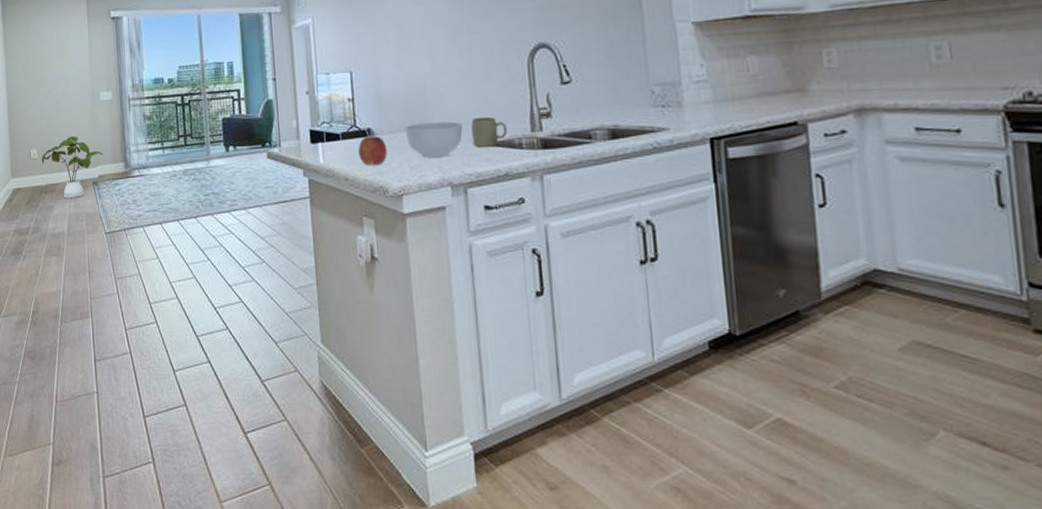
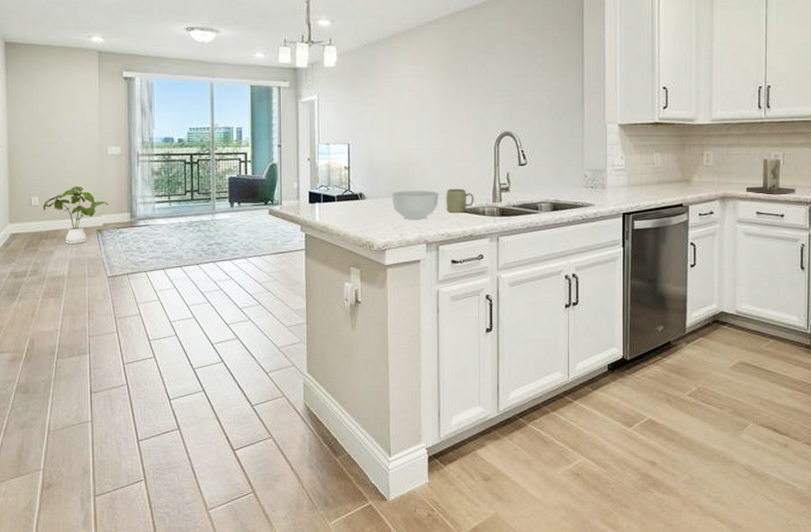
fruit: present [358,135,388,166] -> none [351,199,375,225]
paper towel roll: none [893,51,977,102] -> present [745,158,796,194]

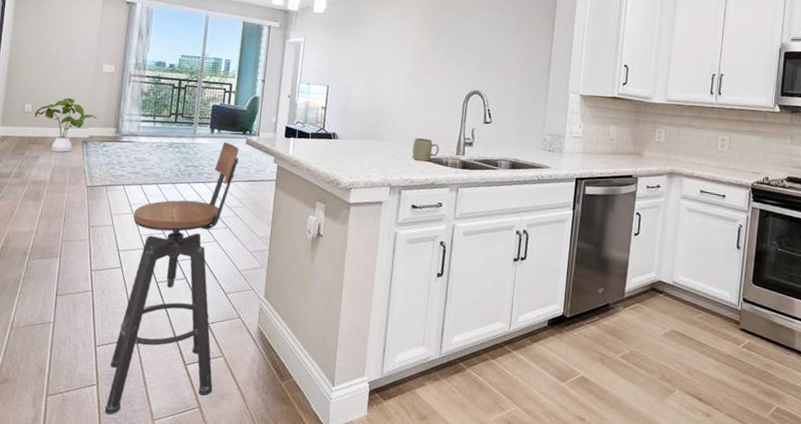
bar stool: none [156,215,265,509] -> present [104,142,239,415]
bowl: present [391,190,439,220] -> none [362,134,407,164]
paper towel roll: present [745,158,796,194] -> none [692,141,738,177]

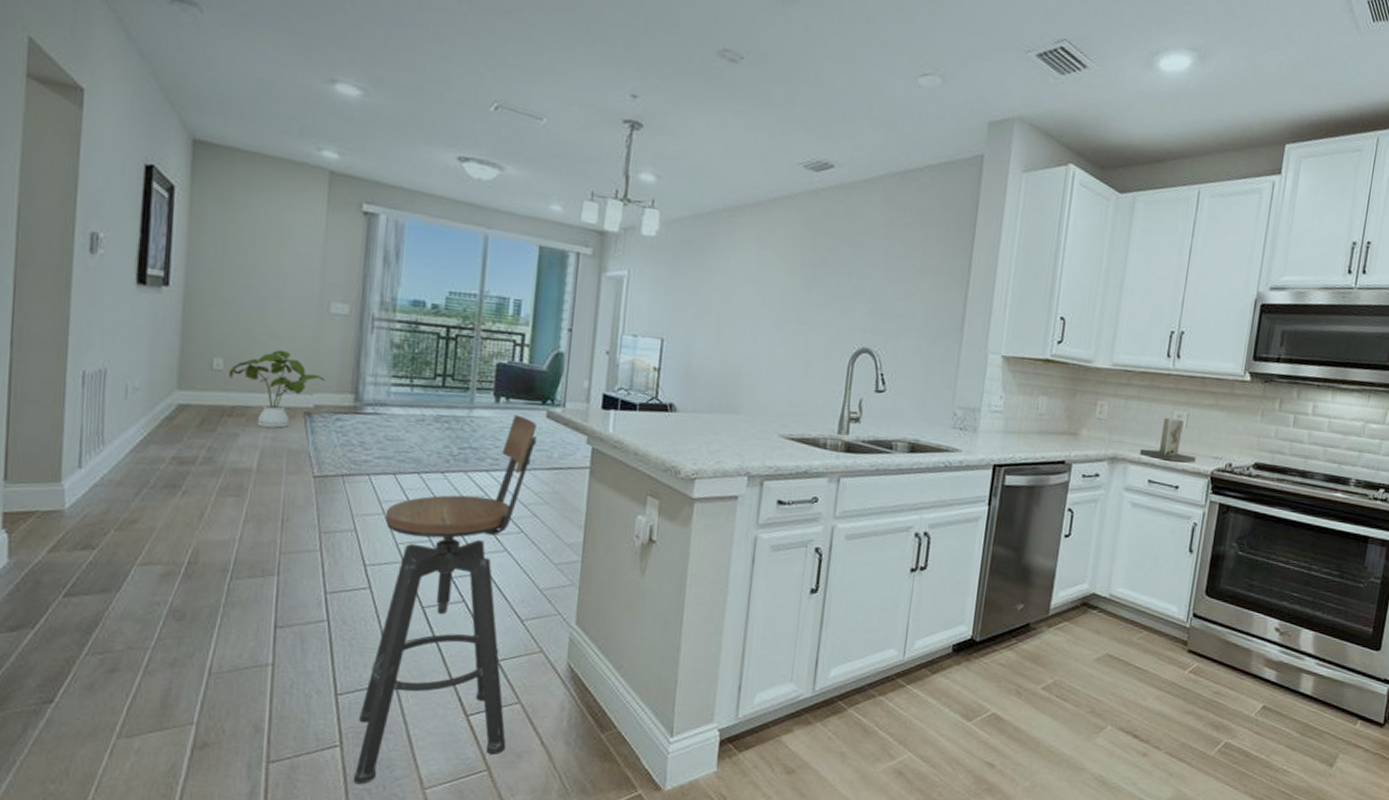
mug: present [412,137,439,161] -> none [778,410,816,443]
paper towel roll: none [692,141,738,177] -> present [1139,417,1196,463]

